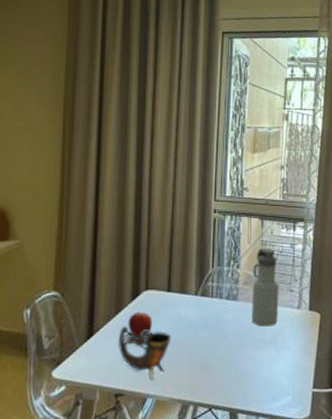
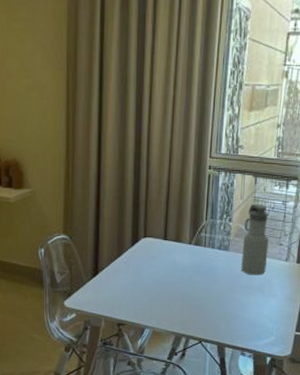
cup: present [118,326,172,379] -> none [119,268,167,313]
fruit: present [128,311,153,337] -> none [128,255,150,277]

